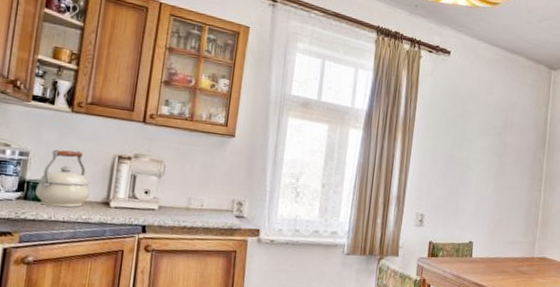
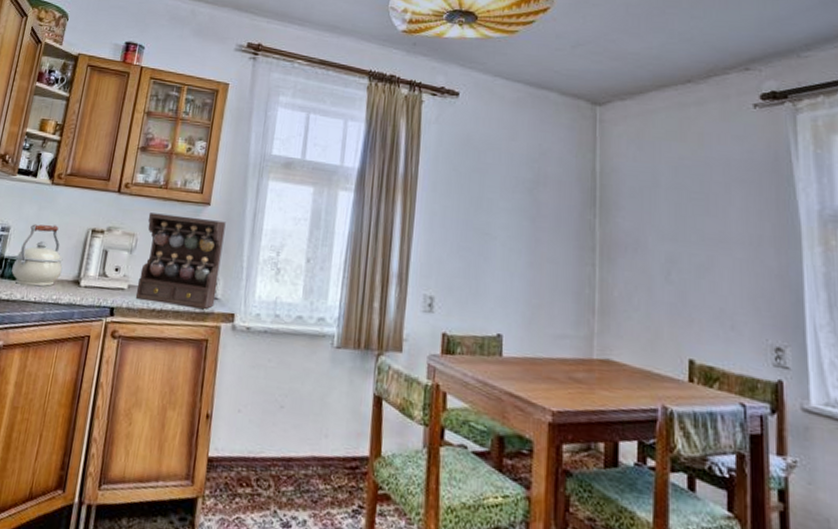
spice rack: none [166,142,250,227] -> present [135,213,226,310]

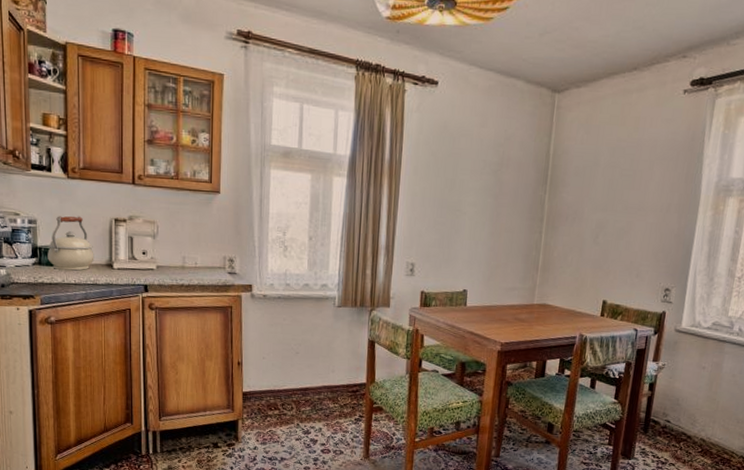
spice rack: present [135,213,226,310] -> none [164,202,236,283]

